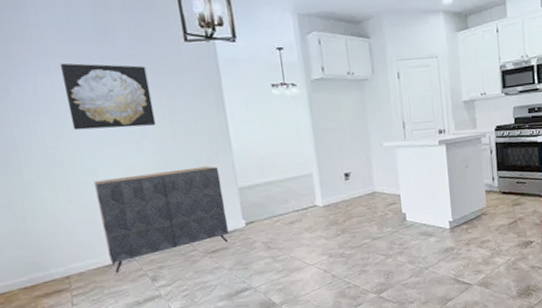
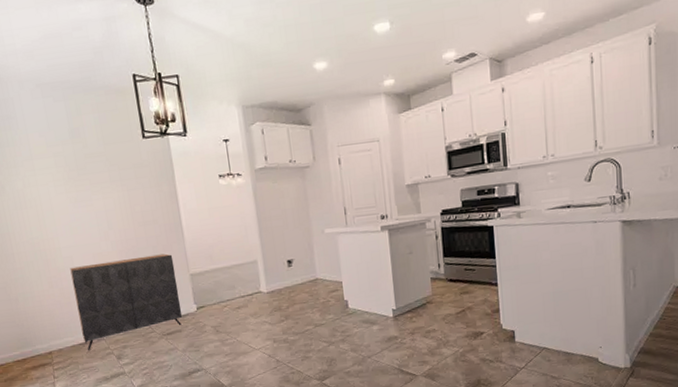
wall art: present [60,63,156,131] -> none [42,162,120,223]

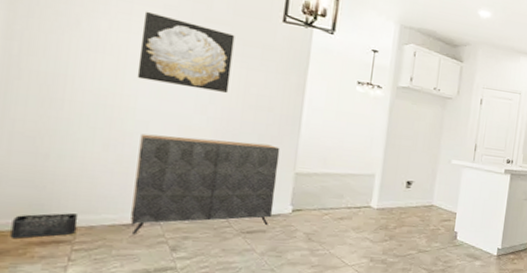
storage bin: none [12,341,52,367] -> present [10,213,79,239]
wall art: none [42,162,120,223] -> present [137,11,235,93]

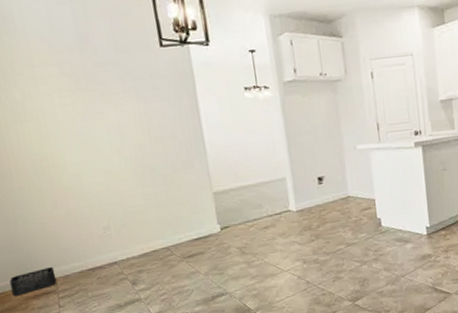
dresser: present [130,133,281,234] -> none [77,170,205,276]
wall art: present [137,11,235,93] -> none [45,71,134,137]

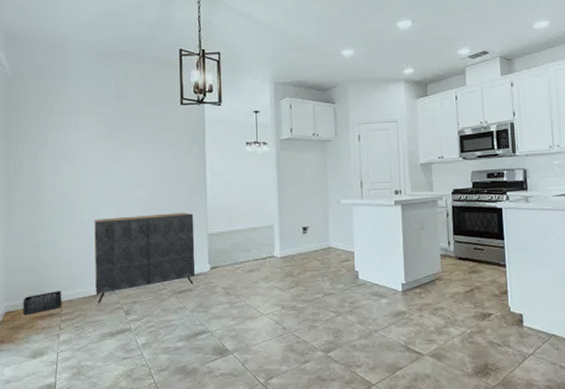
dresser: none [77,170,205,276] -> present [94,212,196,303]

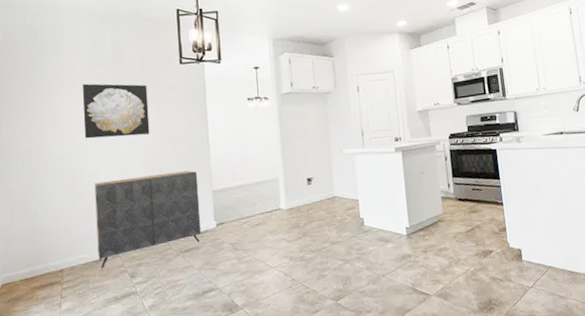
storage bin: present [23,291,62,315] -> none [21,258,63,286]
wall art: none [85,120,149,176] -> present [82,83,150,139]

